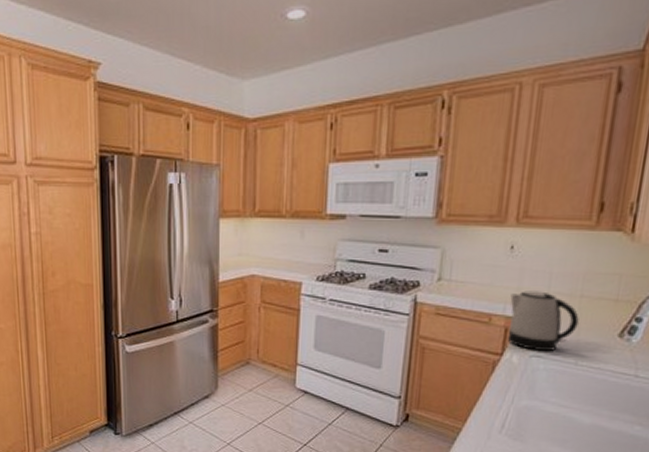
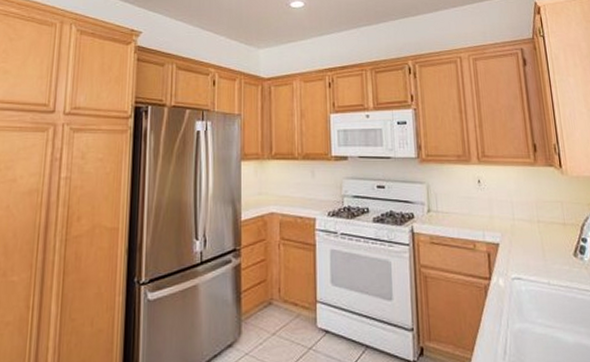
kettle: present [507,291,579,352] -> none [486,218,542,274]

